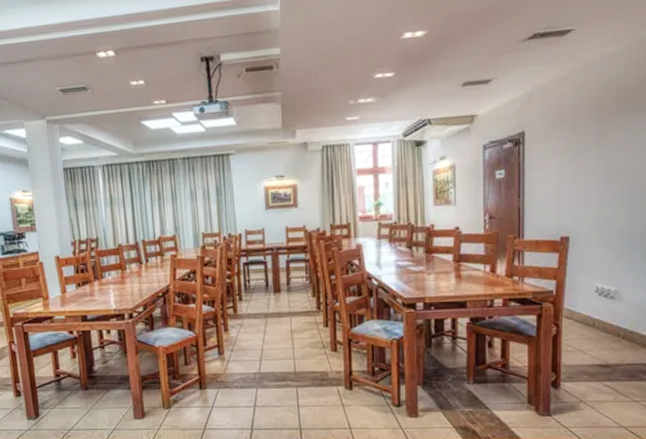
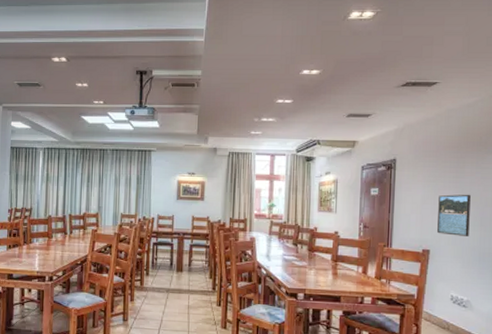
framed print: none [578,164,617,217] -> present [437,194,471,236]

